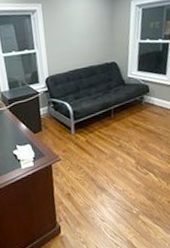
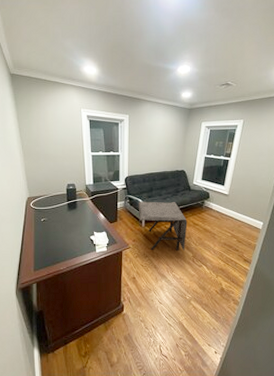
side table: none [64,101,126,160] -> present [138,201,188,252]

